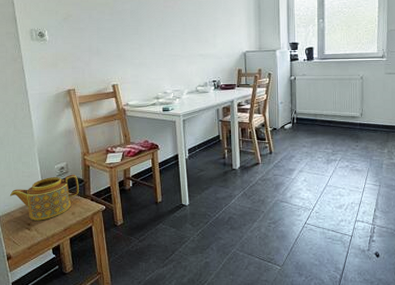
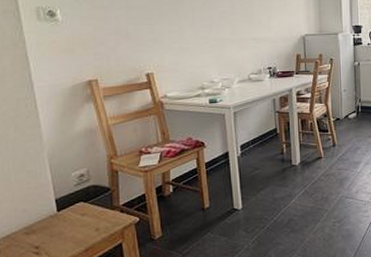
teapot: present [9,174,79,221] -> none [9,182,105,242]

